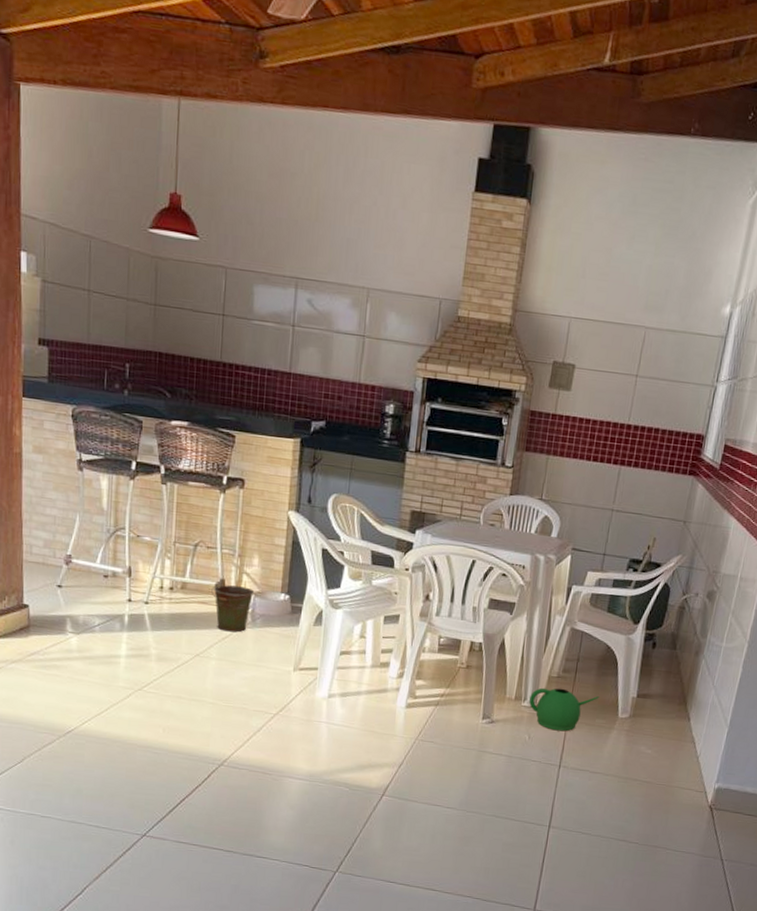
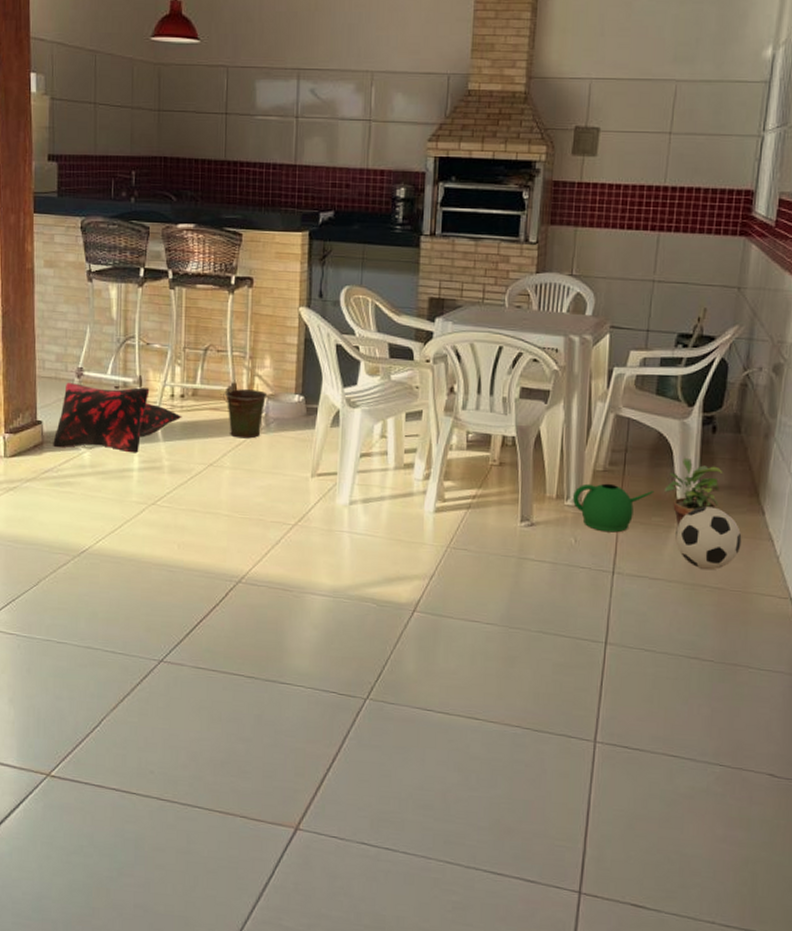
cushion: none [39,568,171,641] -> present [53,382,182,453]
potted plant: none [608,668,659,728] -> present [664,457,723,526]
soccer ball: none [614,711,670,766] -> present [675,506,742,570]

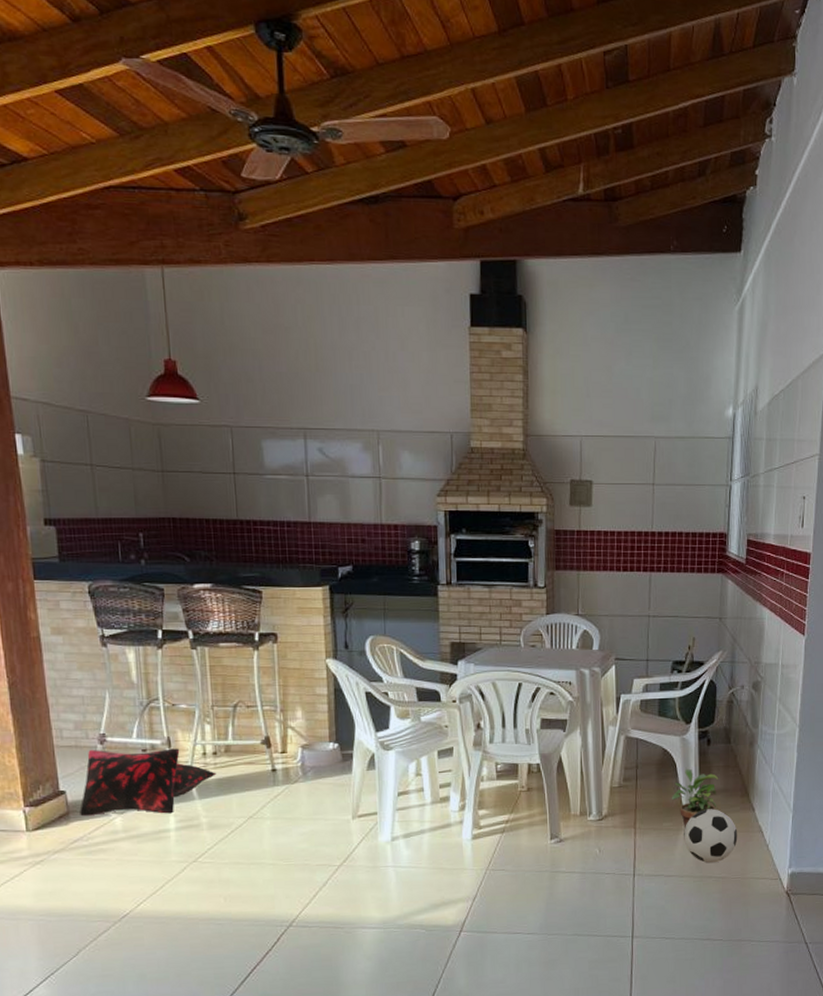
bucket: present [223,389,268,439] -> none [257,741,302,789]
watering can: present [573,483,655,533] -> none [595,797,664,840]

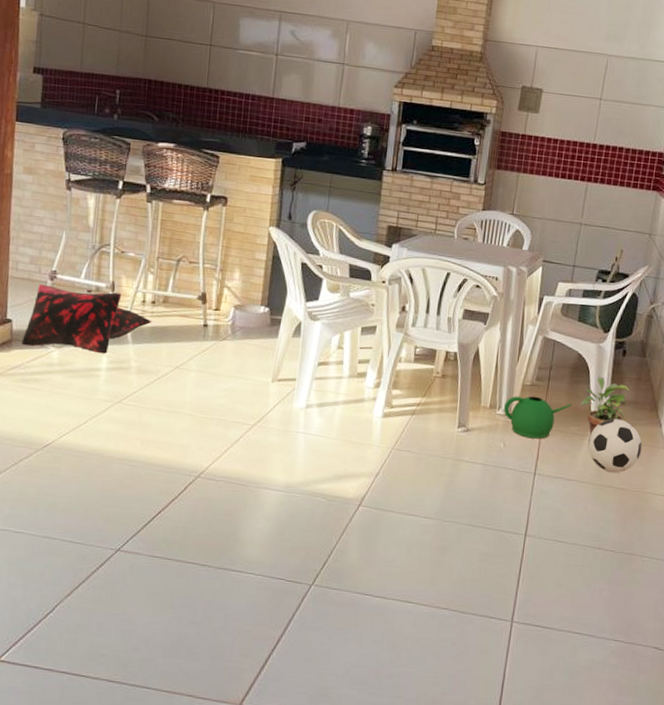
watering can: none [595,797,664,840] -> present [504,396,573,439]

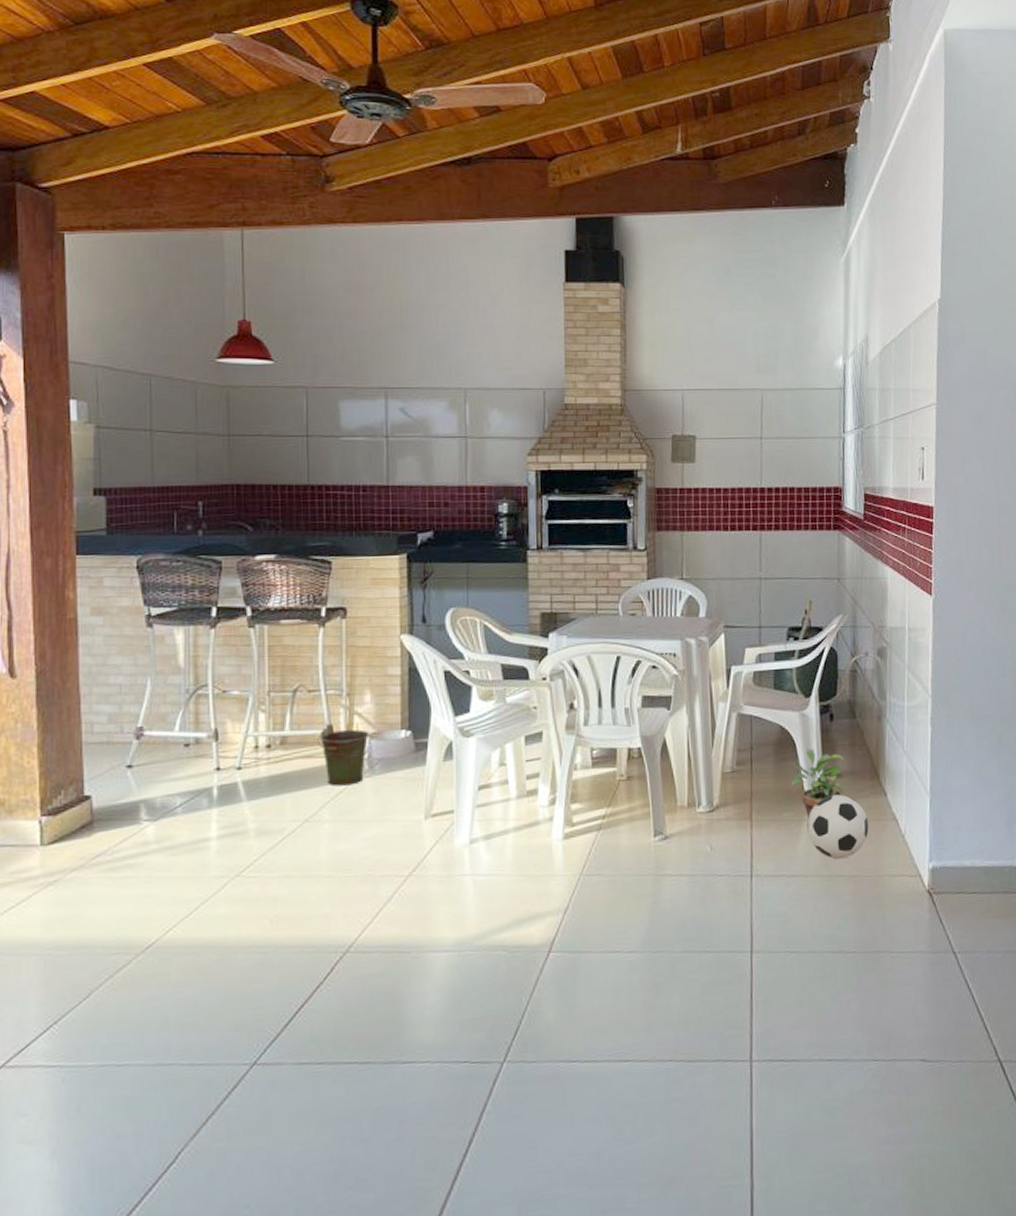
cushion: present [22,283,152,354] -> none [106,741,269,824]
bucket: none [192,297,235,345] -> present [317,729,370,786]
watering can: present [504,396,573,439] -> none [704,784,783,835]

